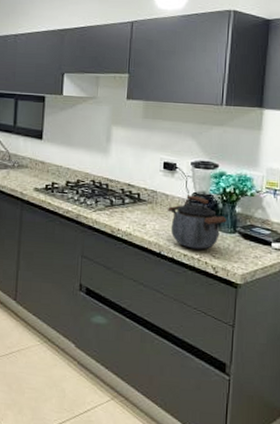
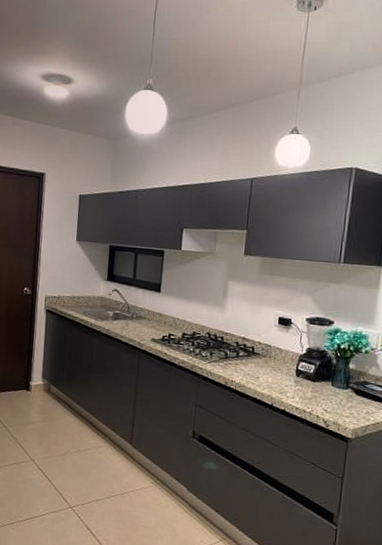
kettle: present [168,195,227,250] -> none [281,350,340,404]

